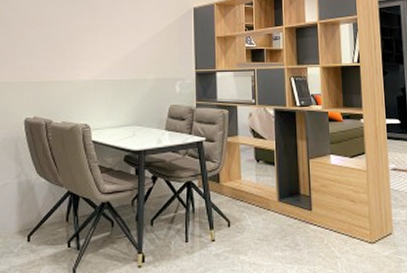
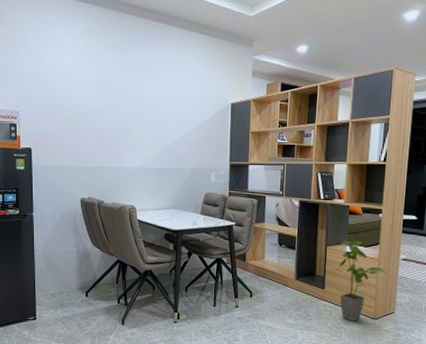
house plant: none [323,151,377,248] -> present [338,240,386,322]

